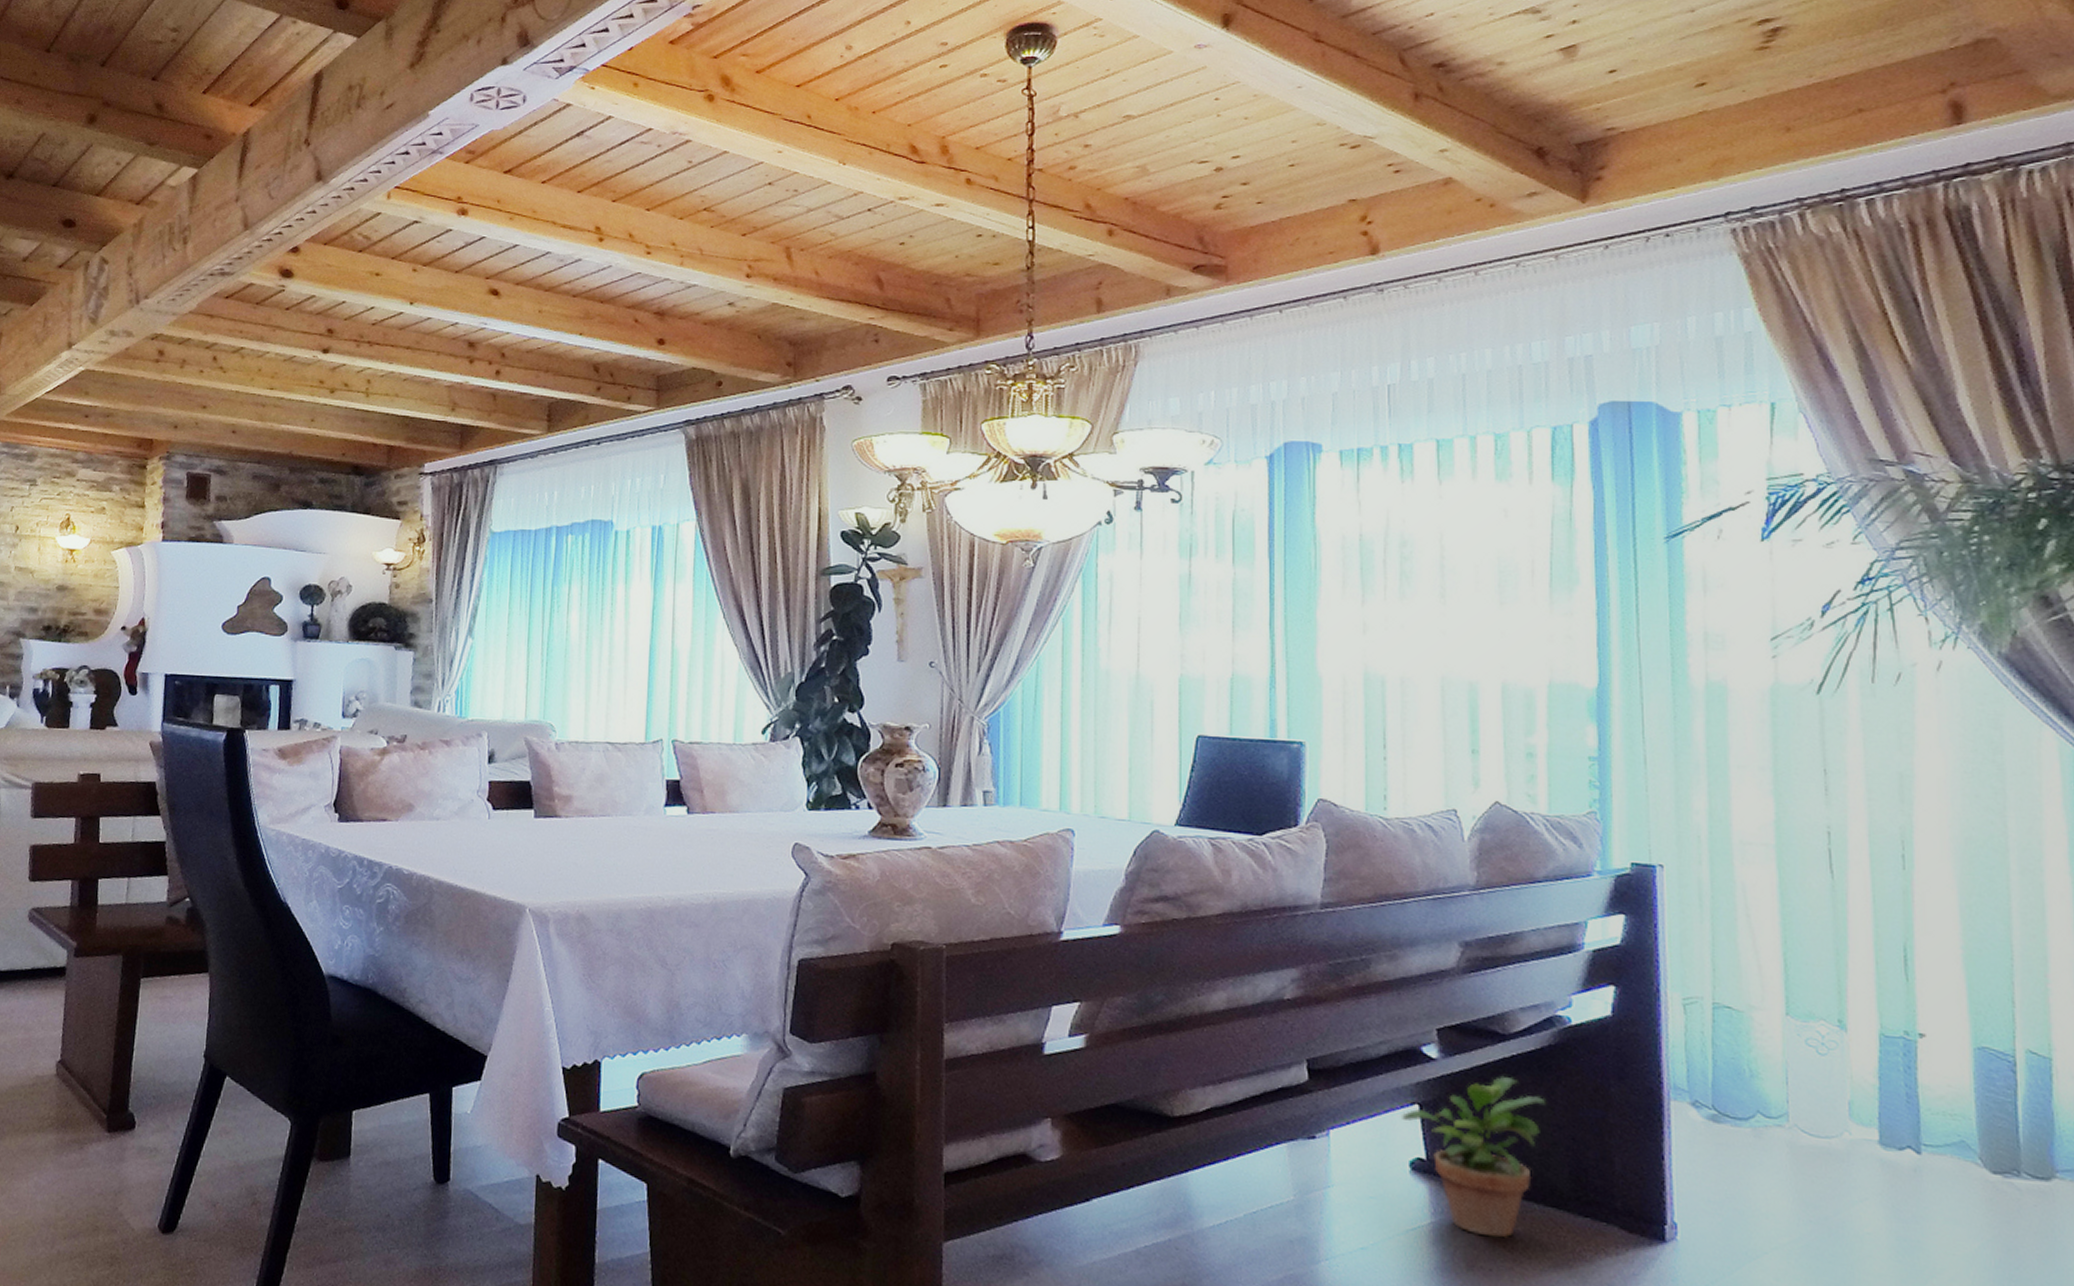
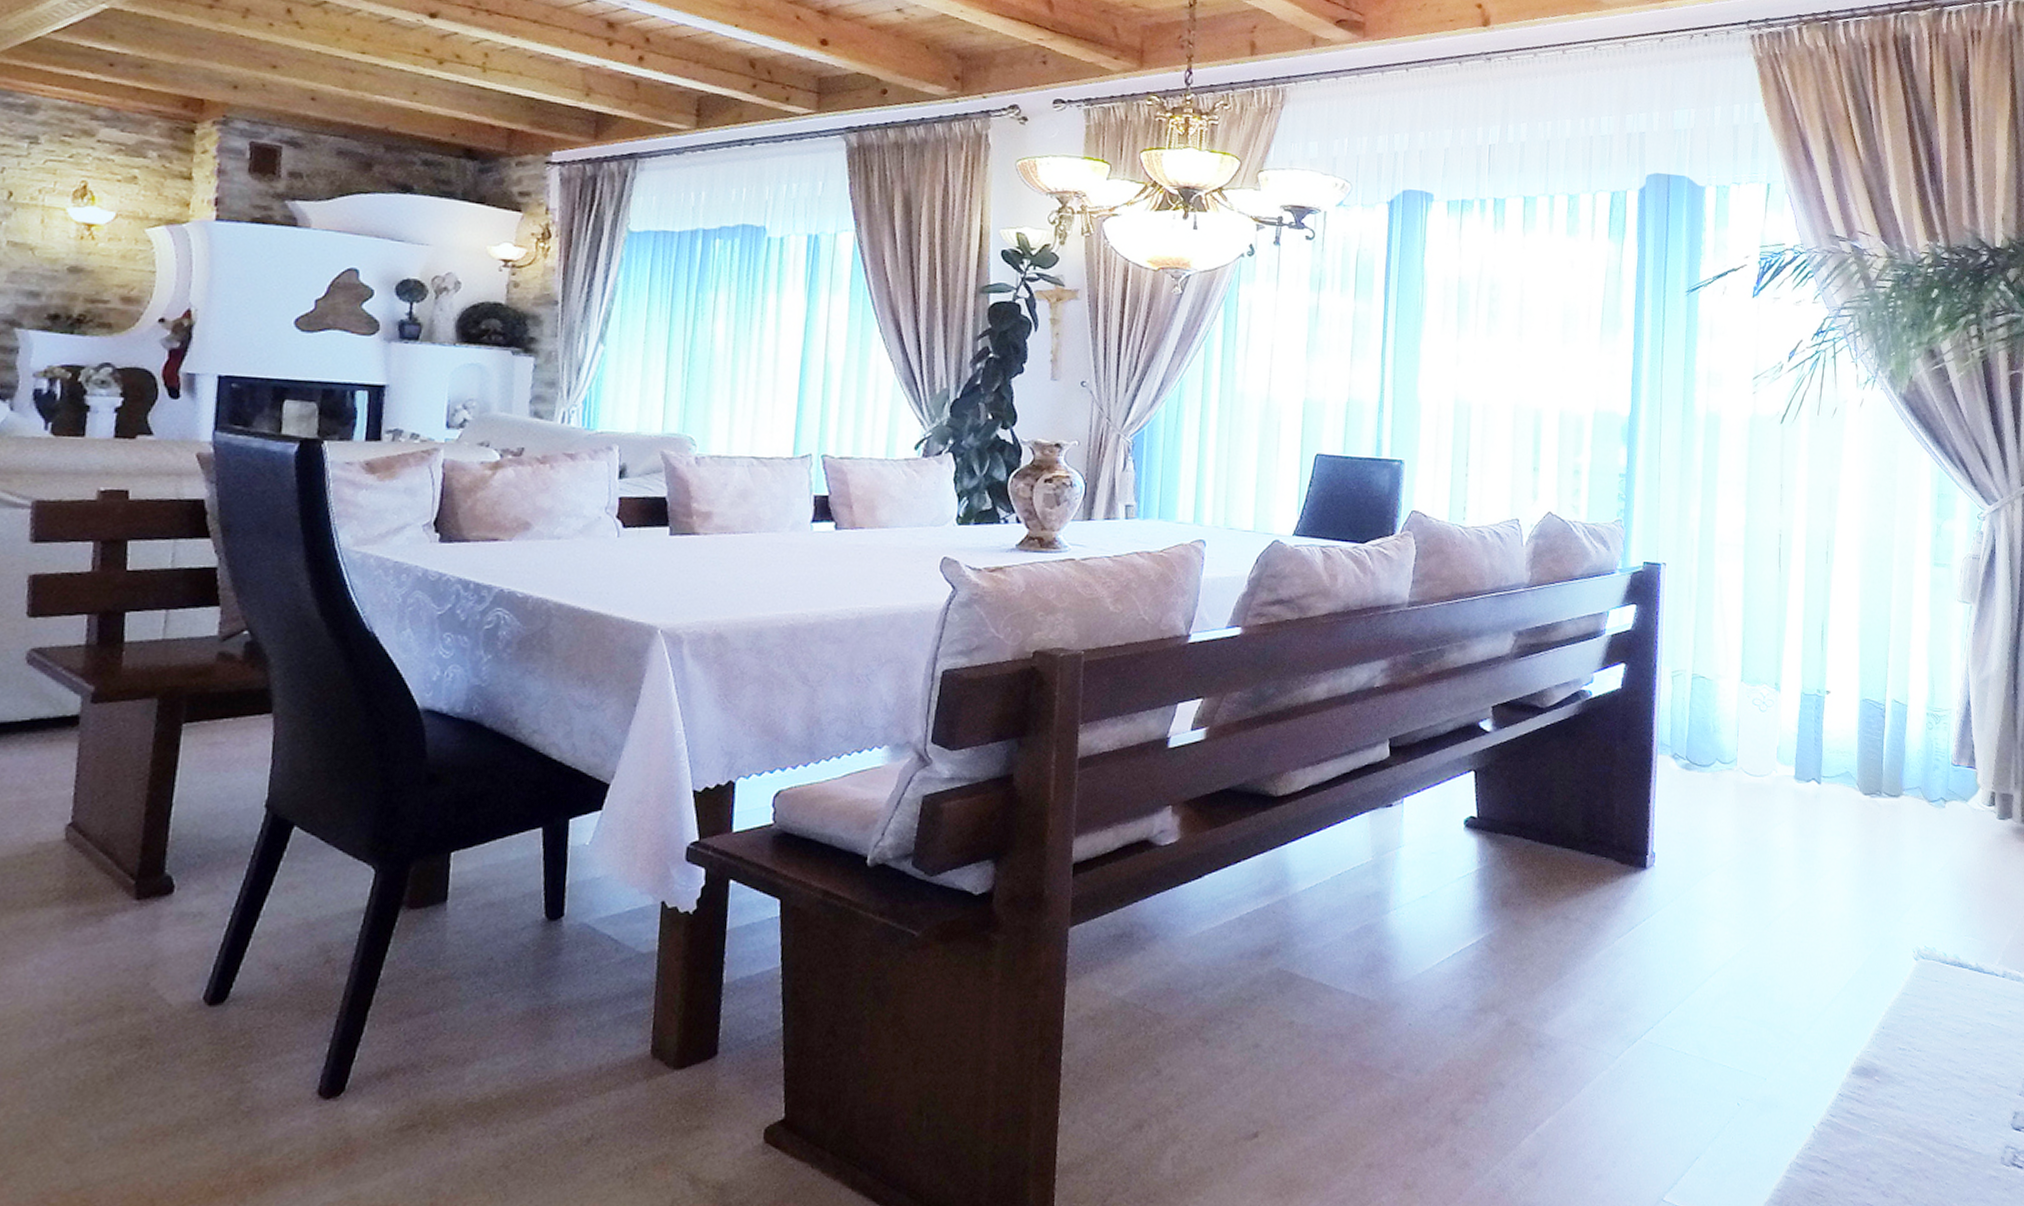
potted plant: present [1402,1075,1547,1239] -> none [1461,742,1570,877]

